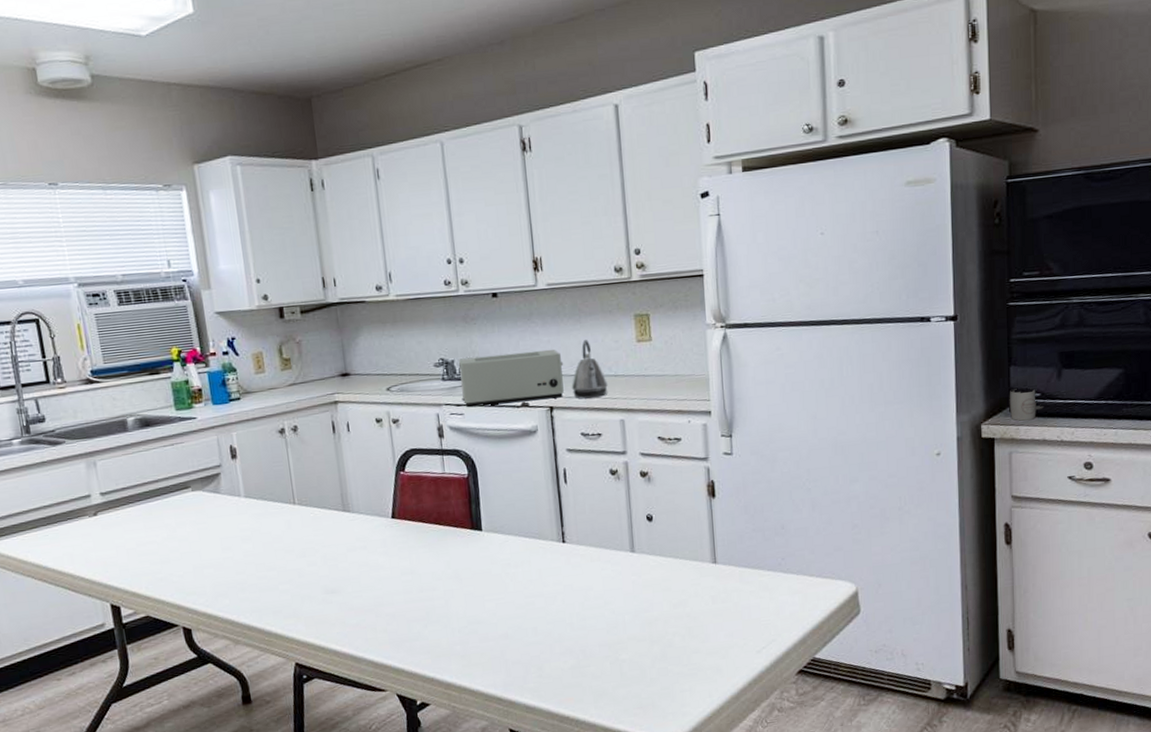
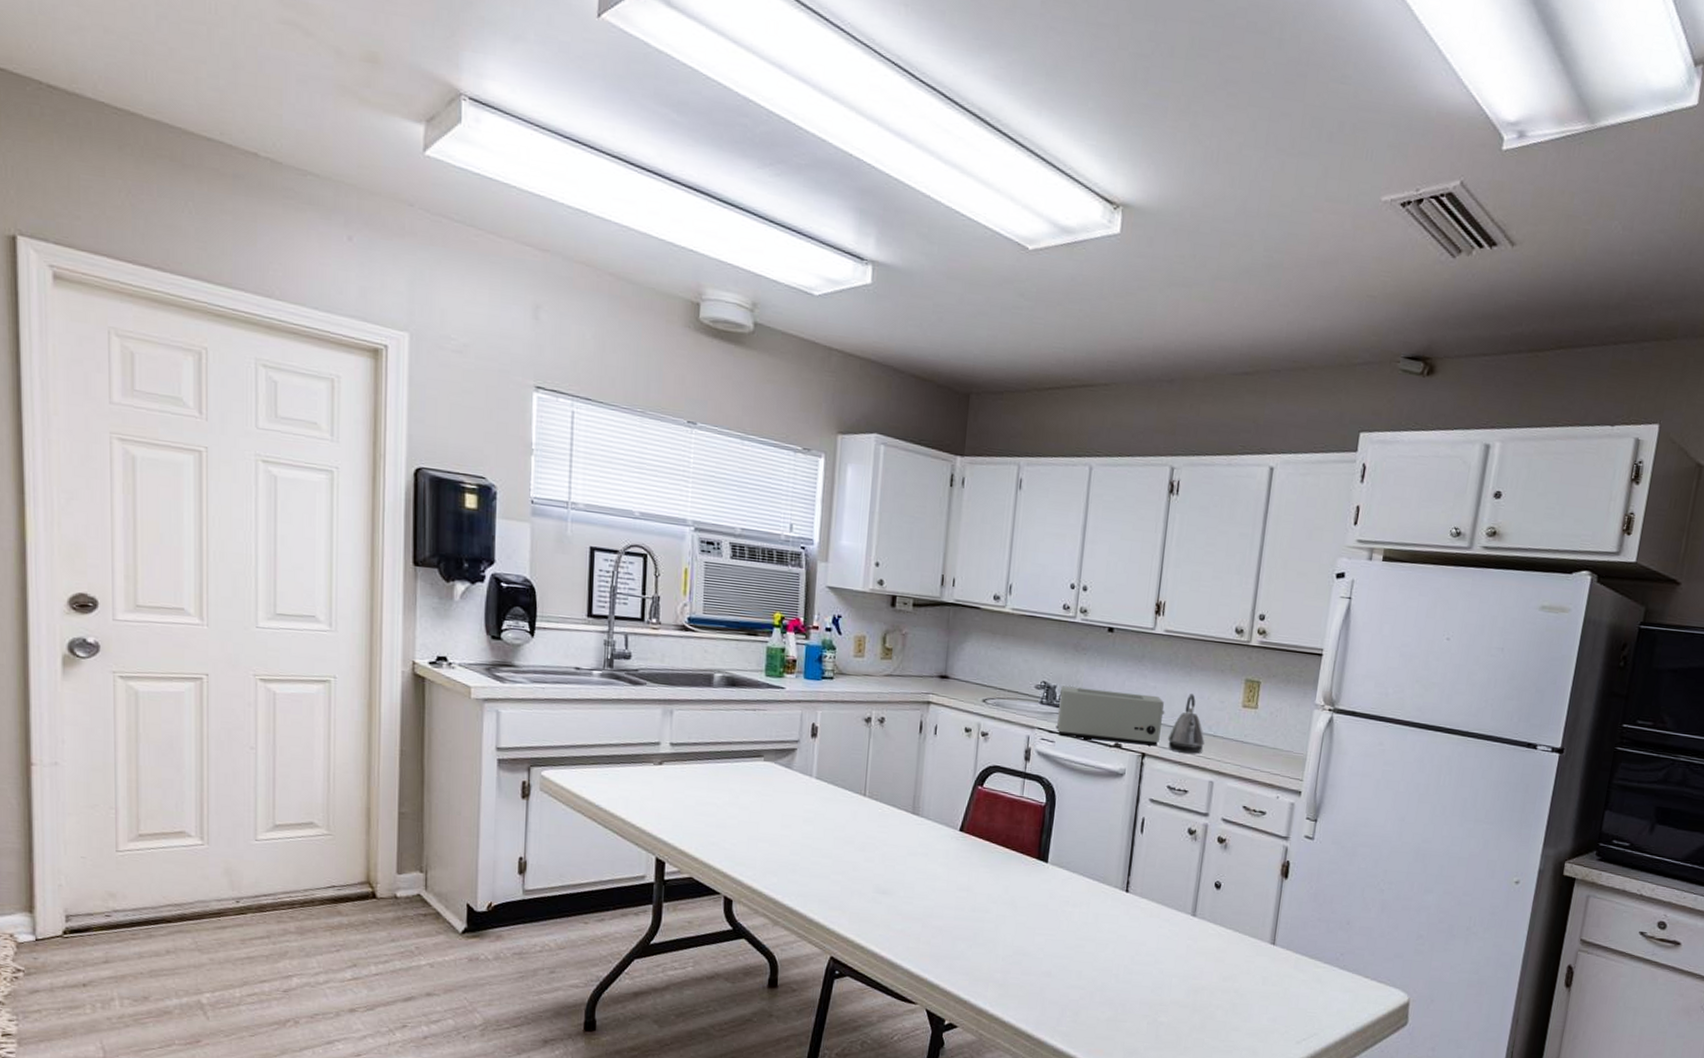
mug: present [1009,388,1045,422] -> none [1595,833,1631,869]

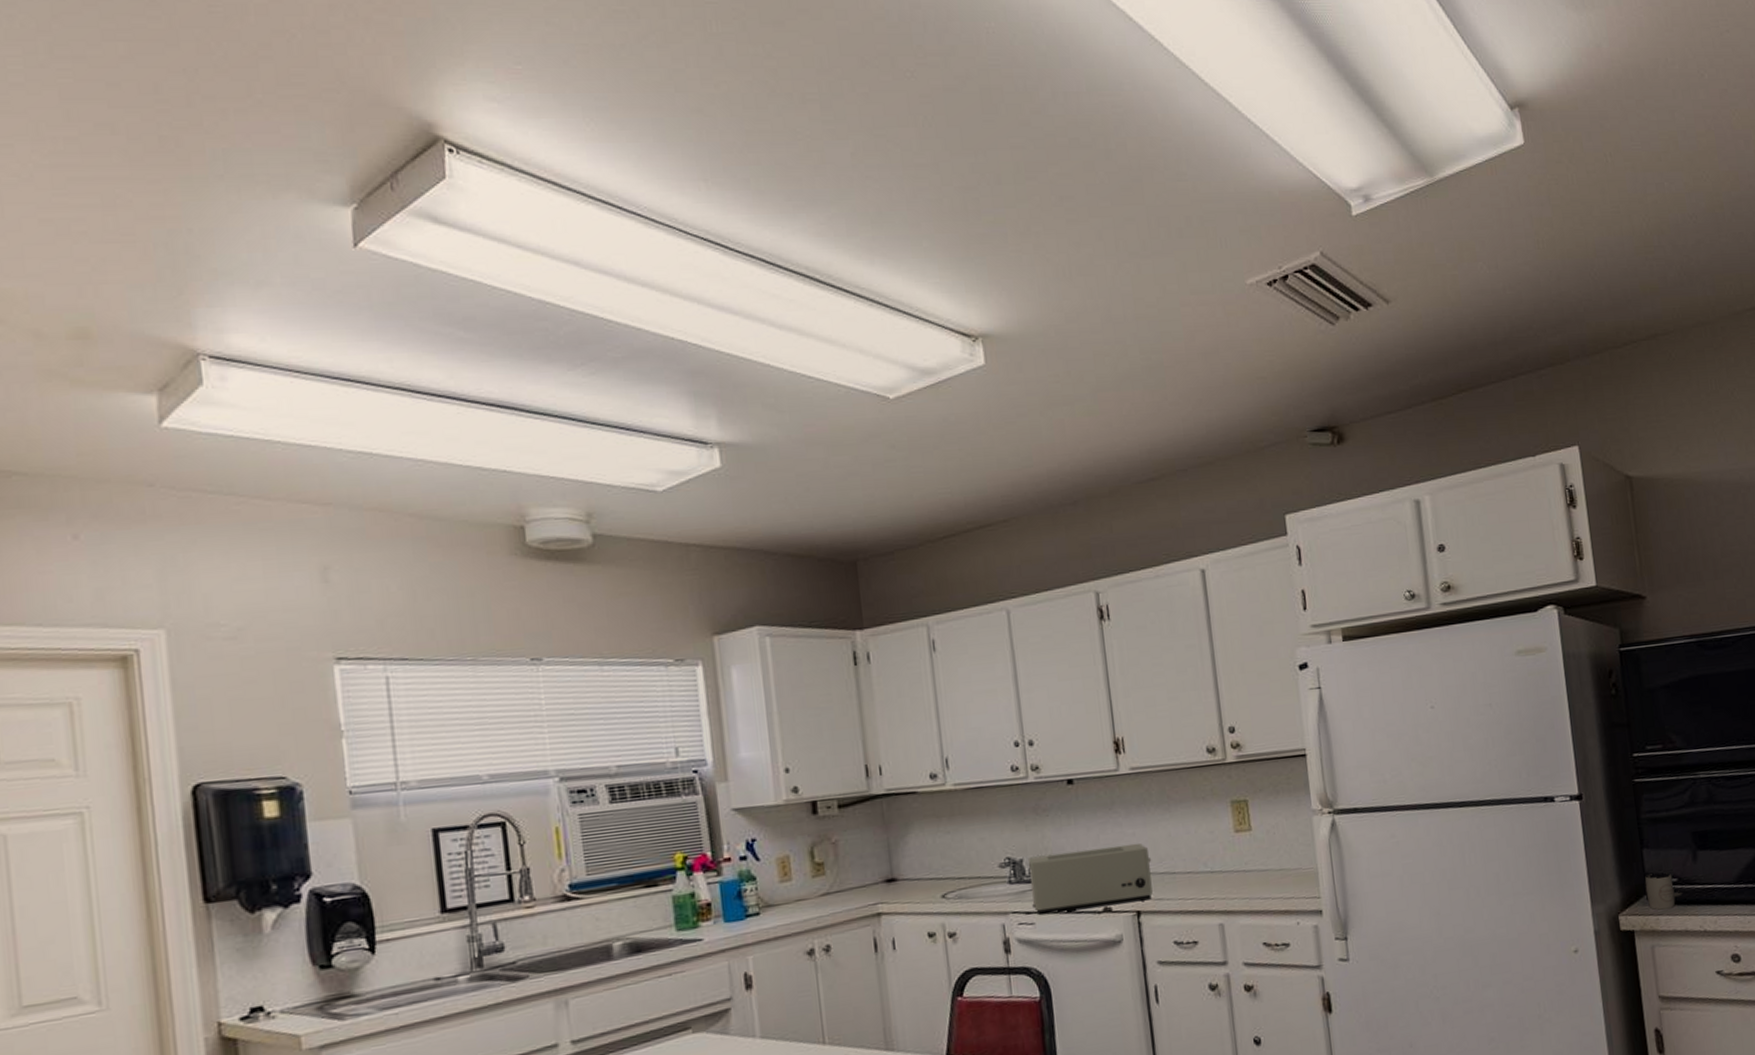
kettle: present [1167,694,1205,754] -> none [1161,831,1204,901]
mug: none [1595,833,1631,869] -> present [1644,873,1683,911]

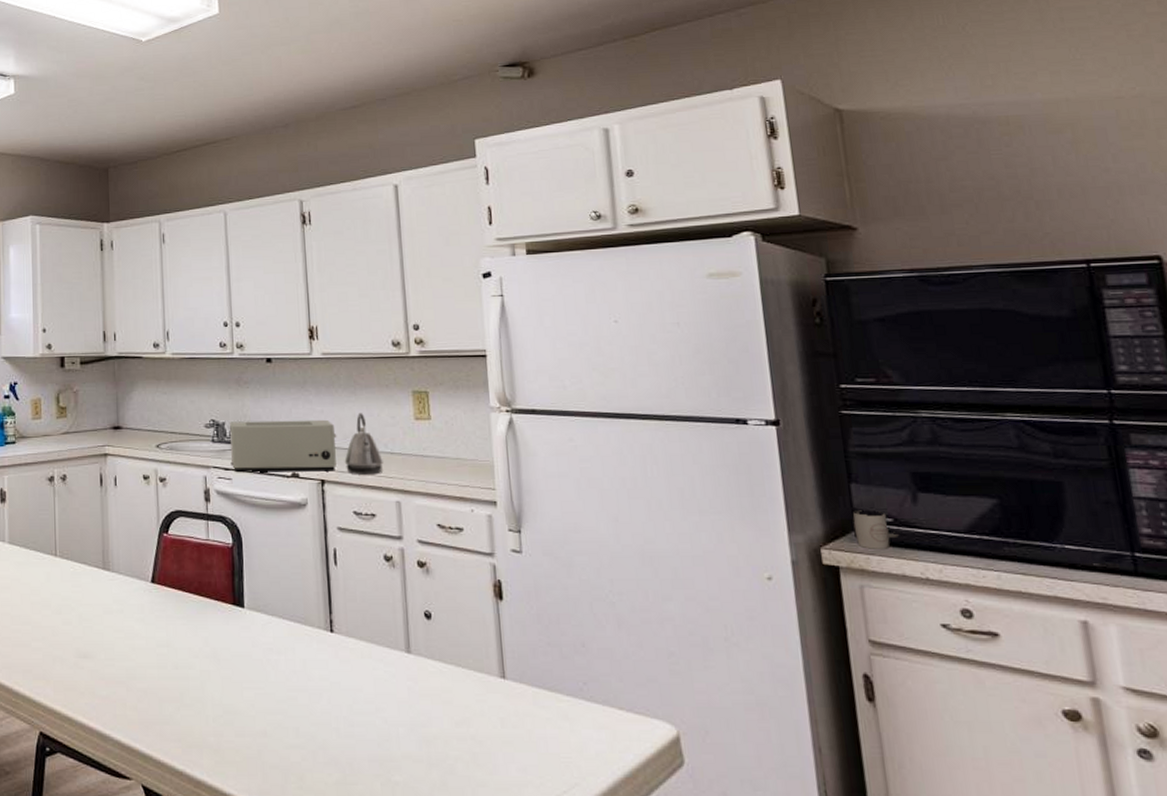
kettle: none [1161,831,1204,901] -> present [344,413,383,475]

